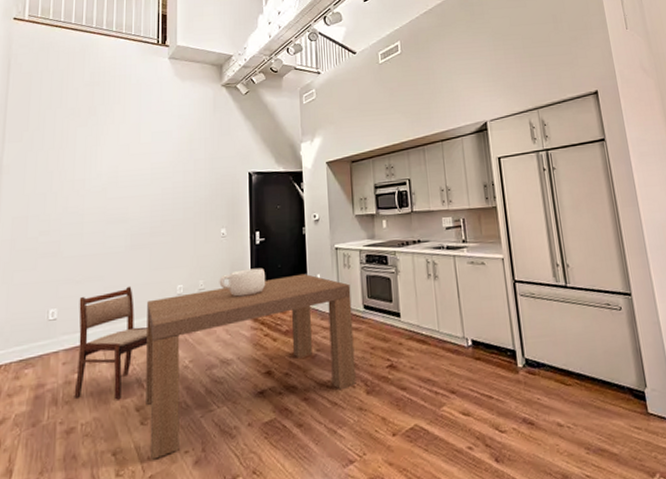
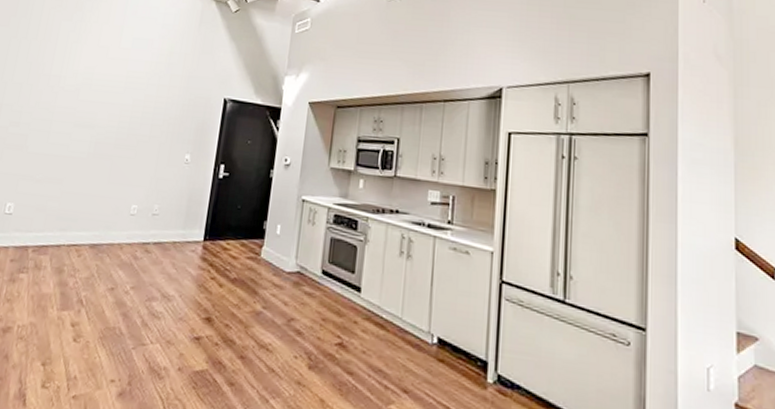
dining chair: present [74,286,148,400] -> none [15,195,97,311]
dining table: present [146,268,356,460] -> none [77,202,312,381]

